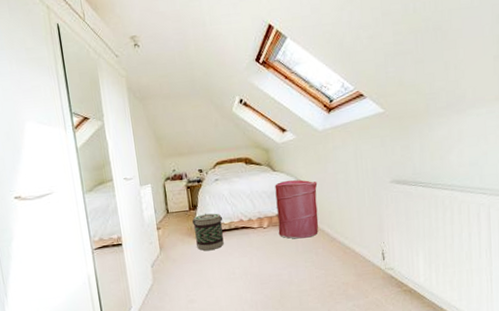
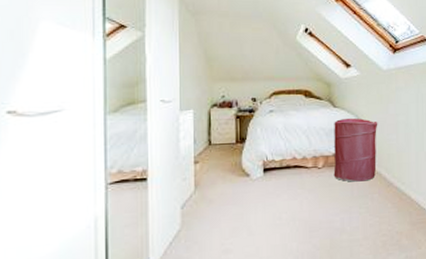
basket: present [192,213,224,251] -> none [238,147,274,191]

